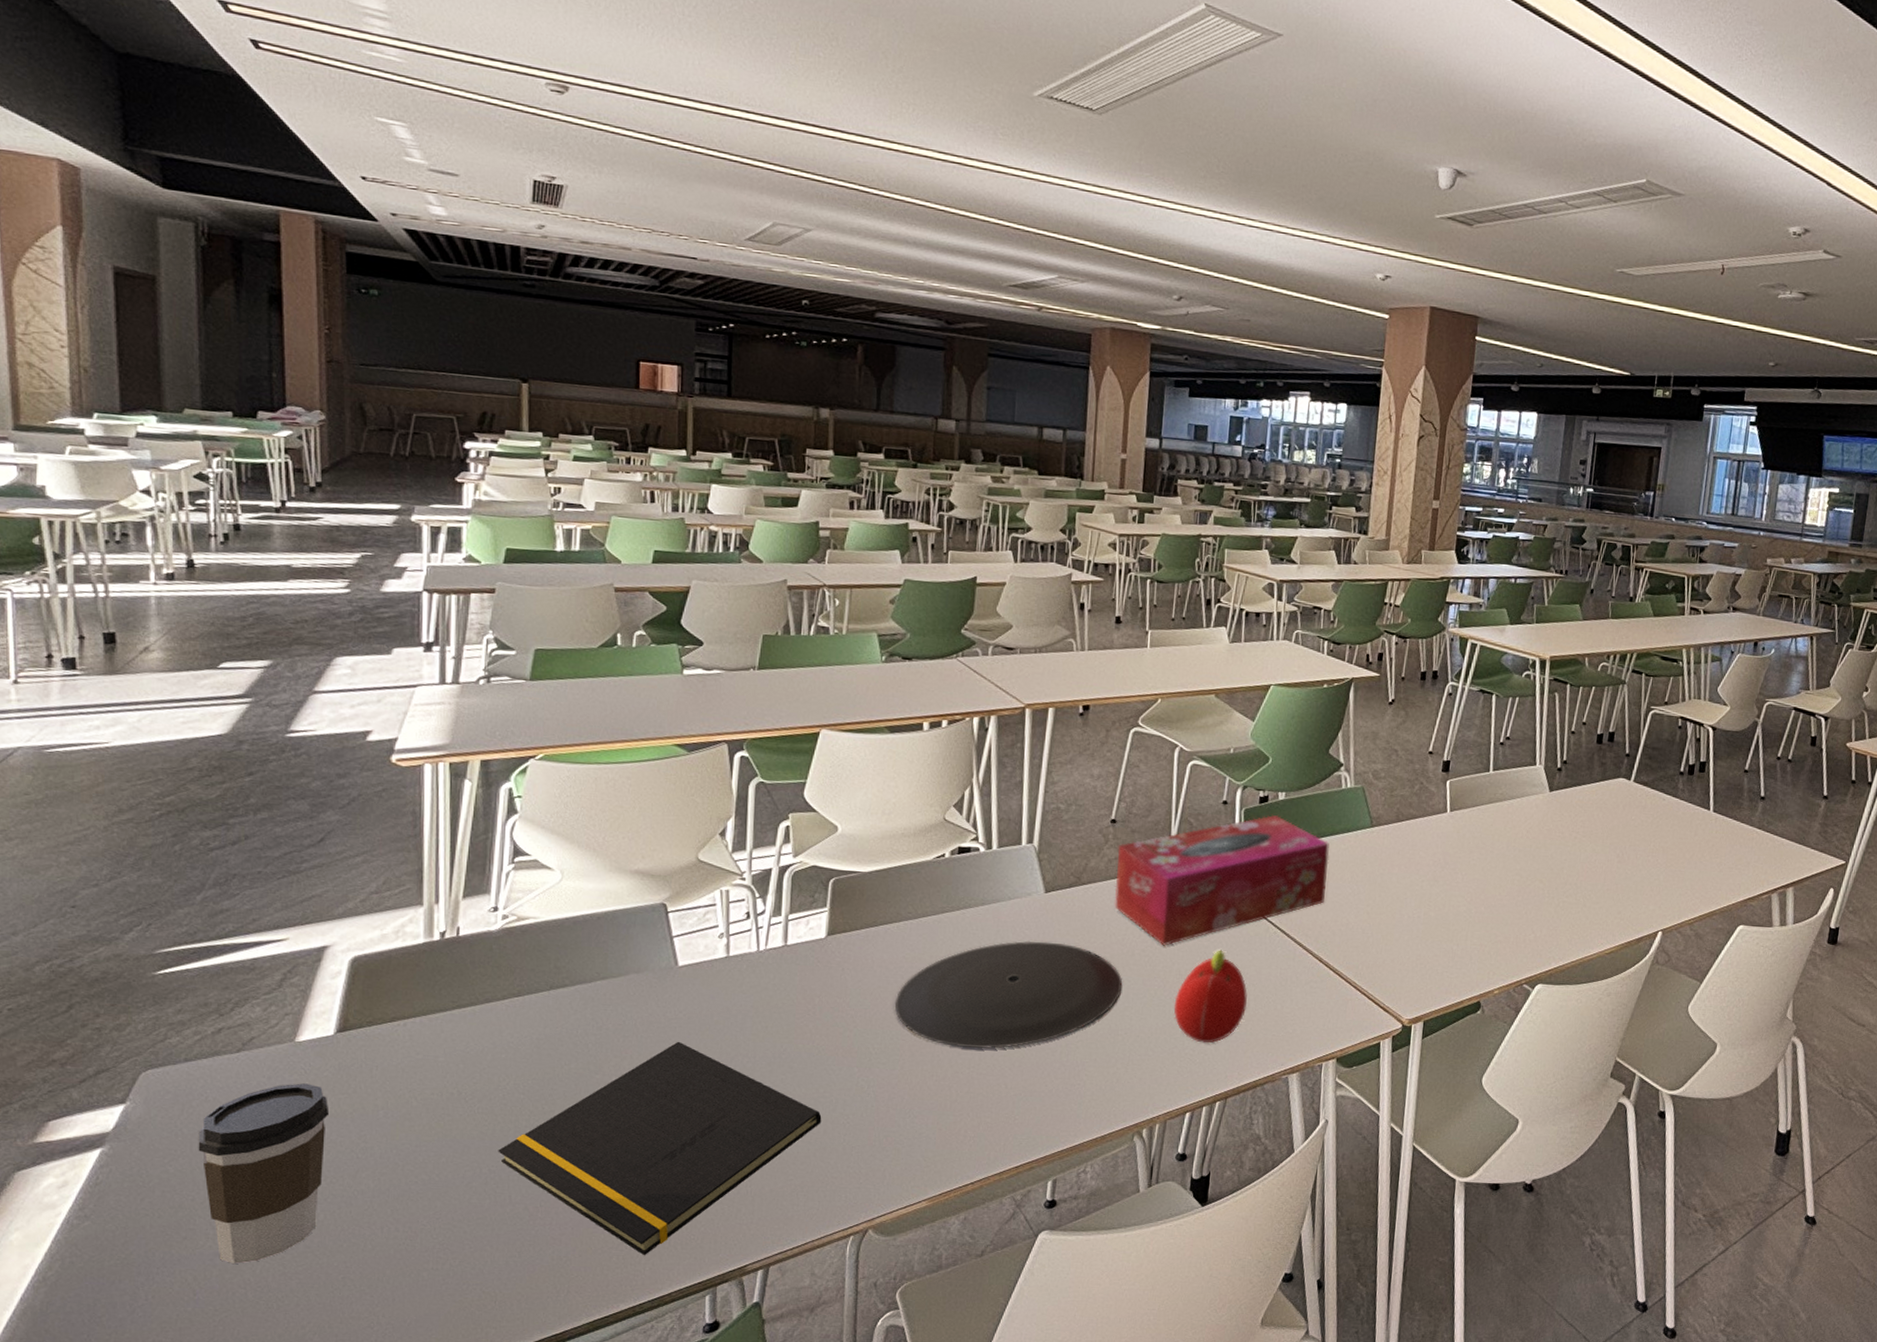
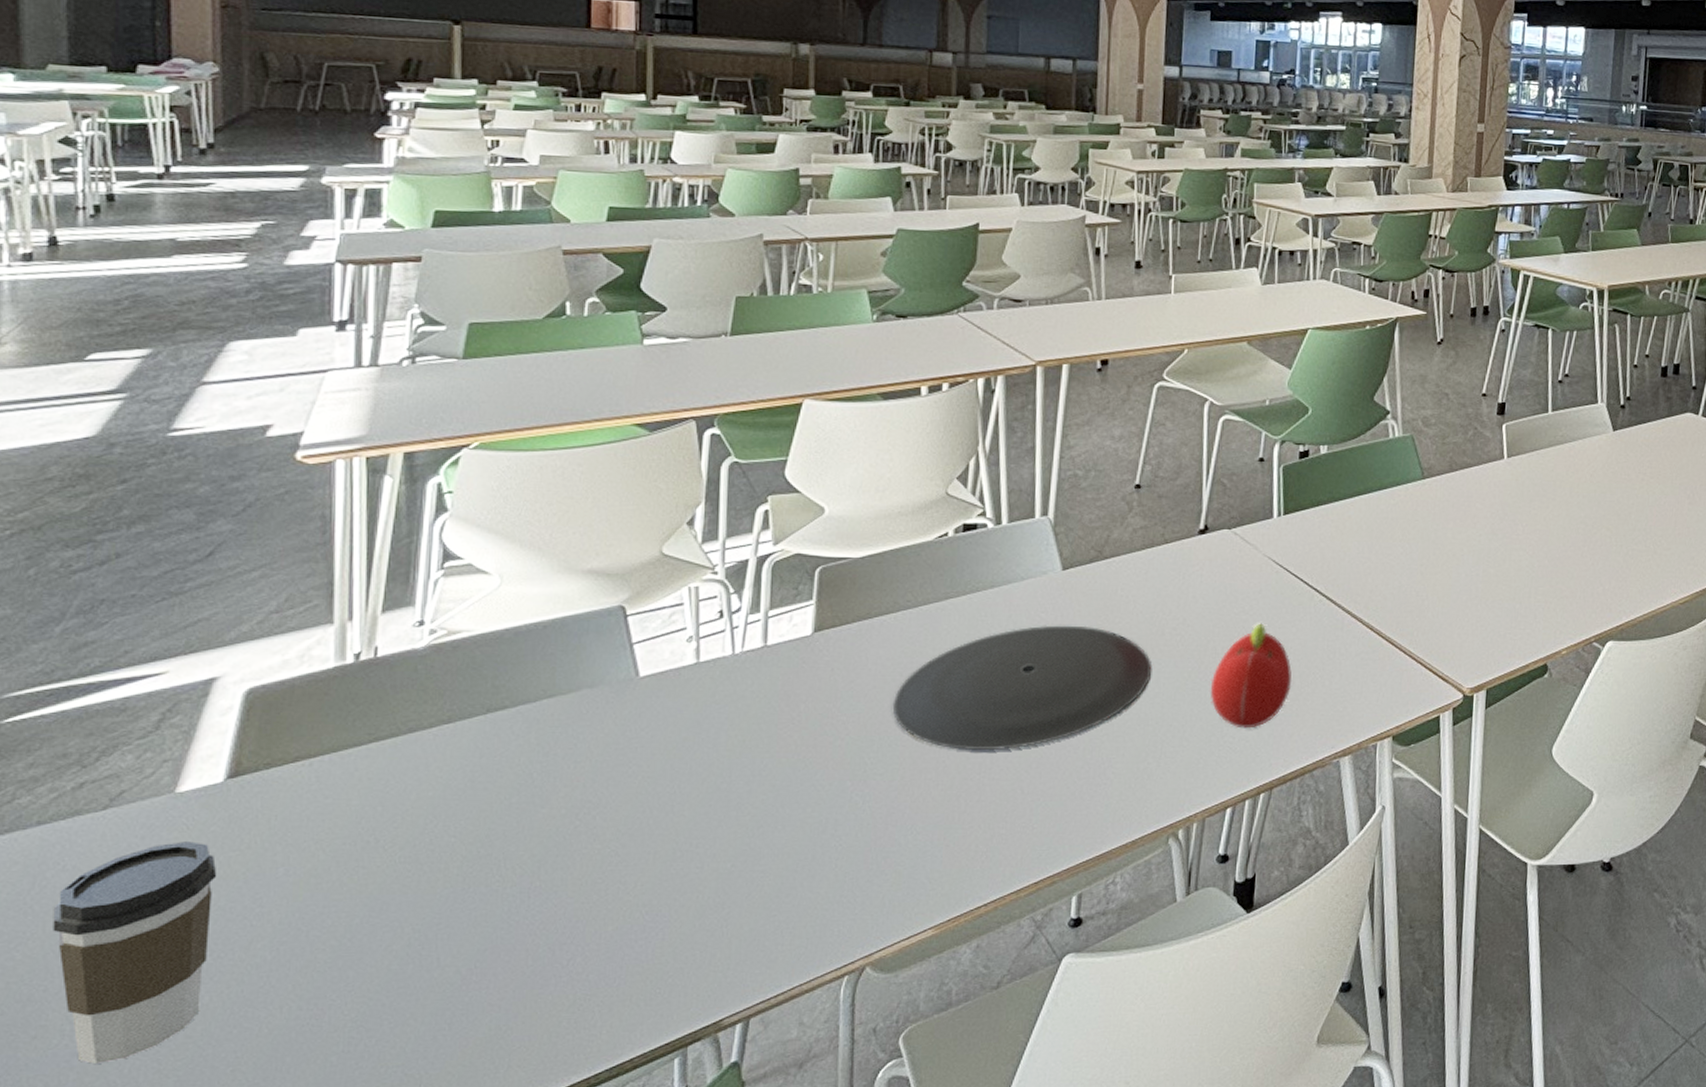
notepad: present [498,1041,822,1255] -> none [423,763,810,1016]
tissue box: present [1114,815,1330,946] -> none [1141,471,1378,622]

